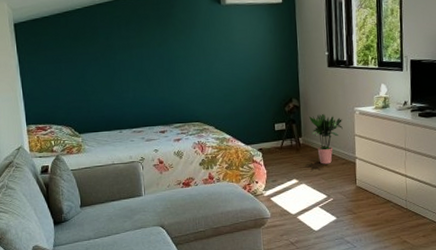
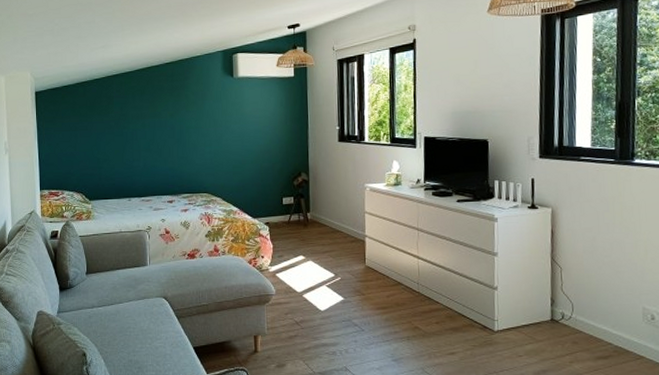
potted plant: present [309,113,343,164] -> none [318,188,352,241]

